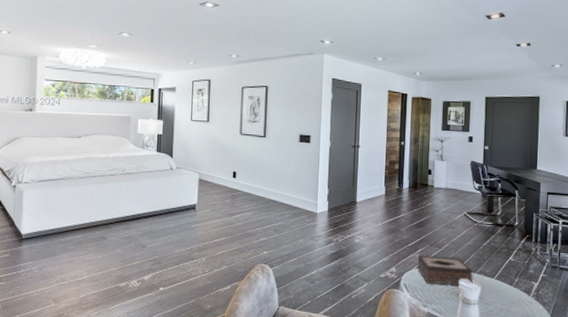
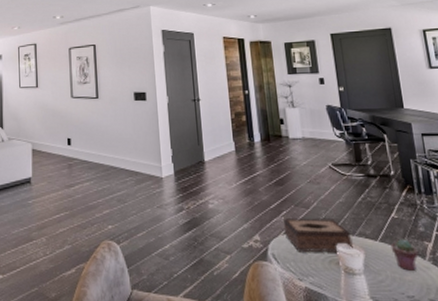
potted succulent: none [504,278,525,304] -> present [390,239,419,271]

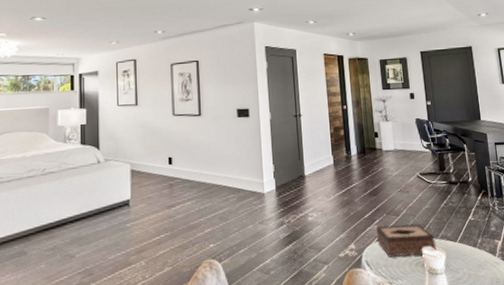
potted succulent: present [390,239,419,271] -> none [467,239,490,267]

